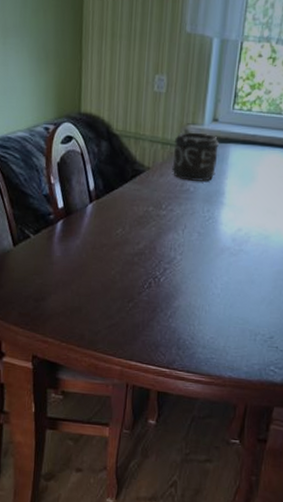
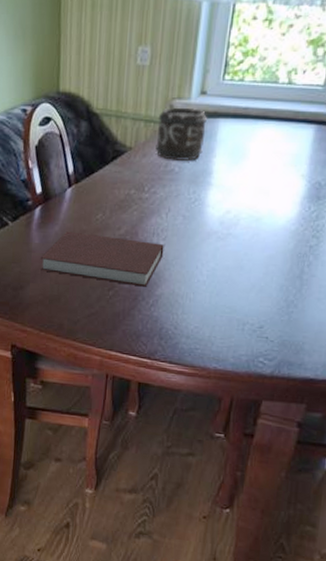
notebook: none [62,245,181,299] -> present [40,231,164,287]

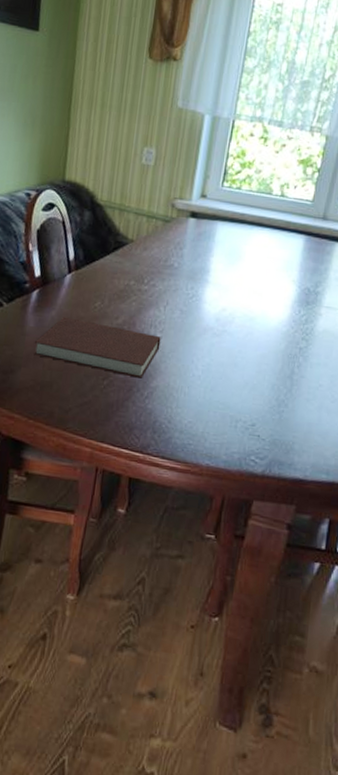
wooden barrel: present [155,107,207,161] -> none [156,206,206,258]

